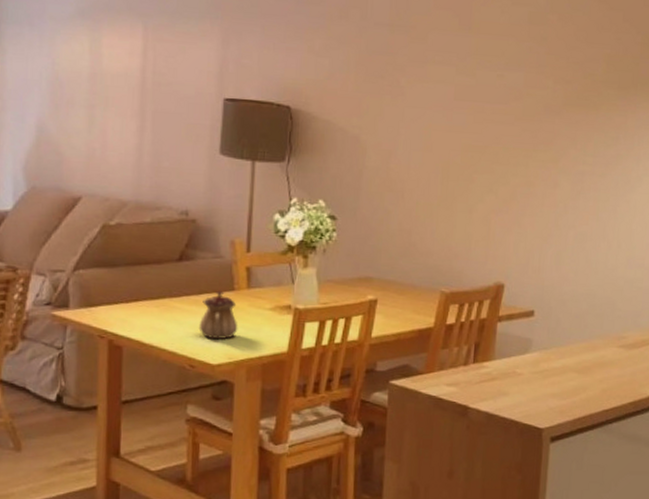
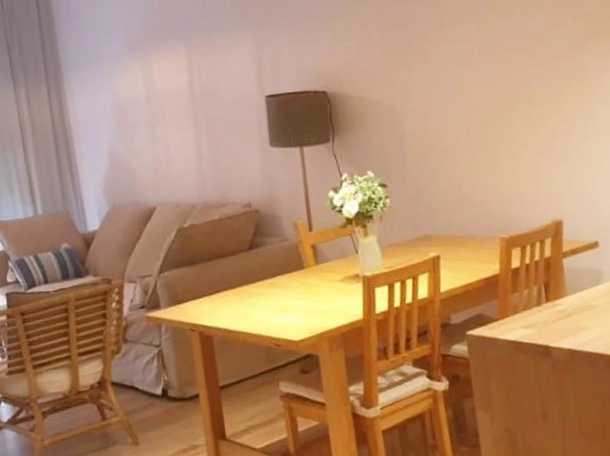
teapot: present [198,290,238,339] -> none [277,270,314,317]

